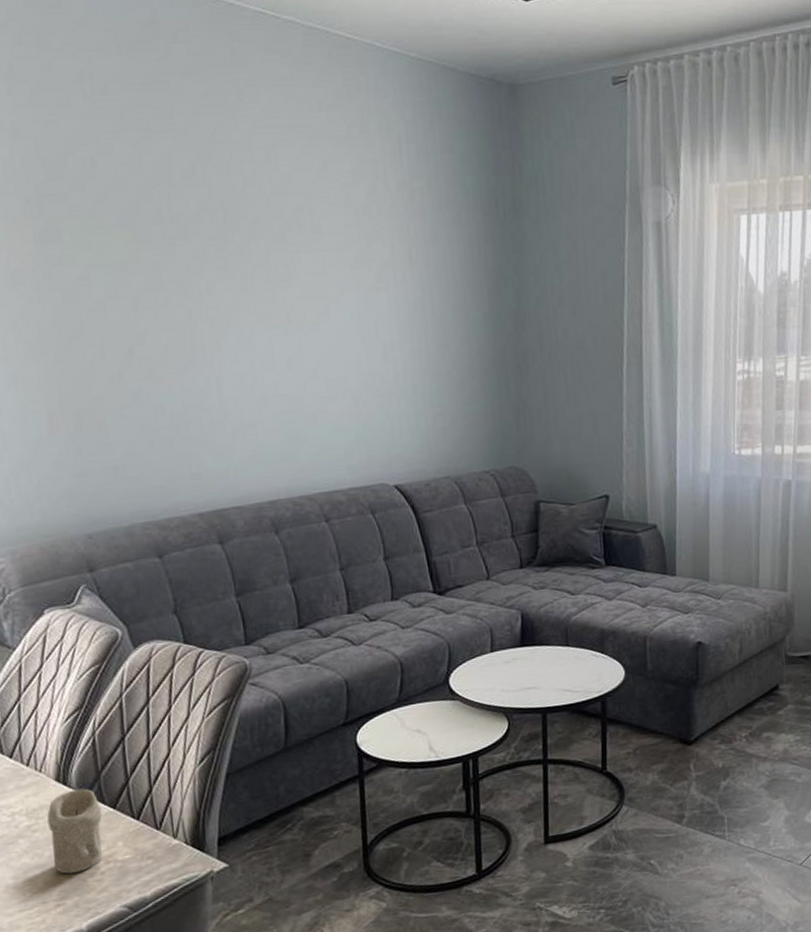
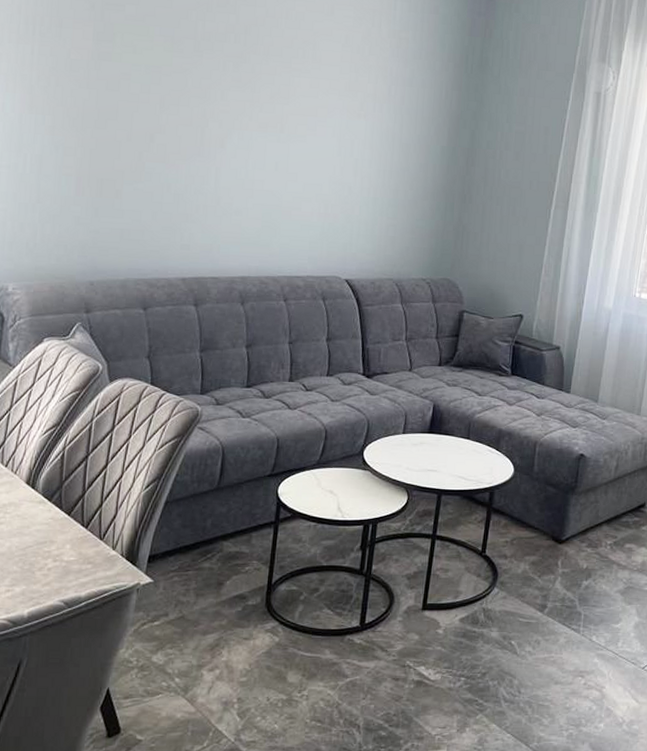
candle: present [47,788,103,874] -> none [11,493,58,565]

